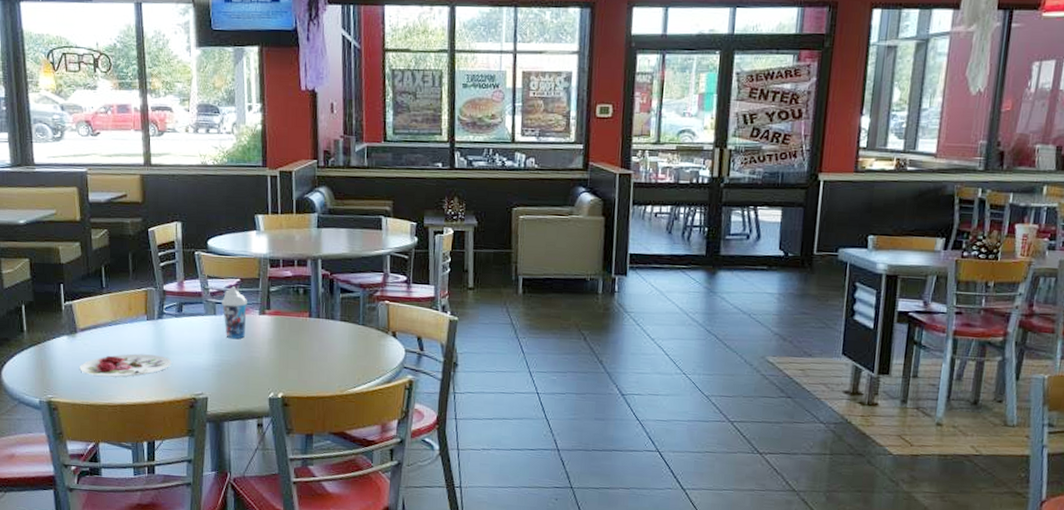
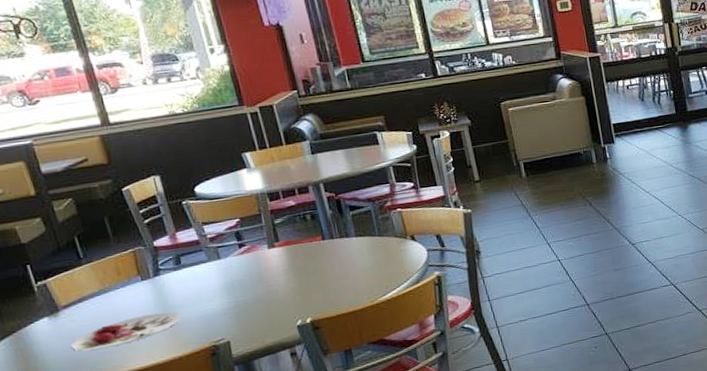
beverage cup: present [222,286,247,339] -> none [224,227,258,279]

